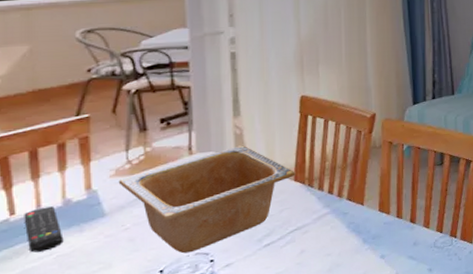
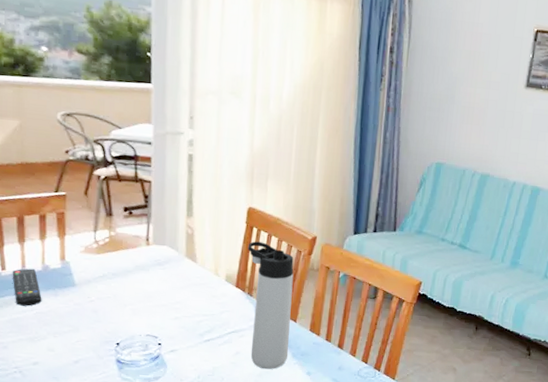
serving bowl: present [118,145,296,254] -> none [87,244,238,333]
thermos bottle: none [304,129,359,263] -> present [248,241,294,370]

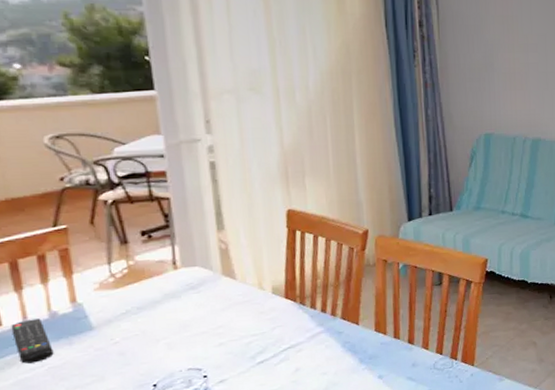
thermos bottle: present [248,241,294,370] -> none [292,245,355,382]

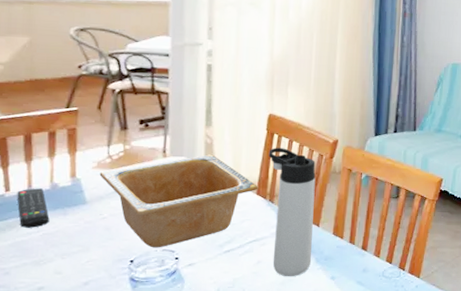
serving bowl: none [103,260,286,369] -> present [99,154,258,248]
thermos bottle: none [292,245,355,382] -> present [268,147,316,277]

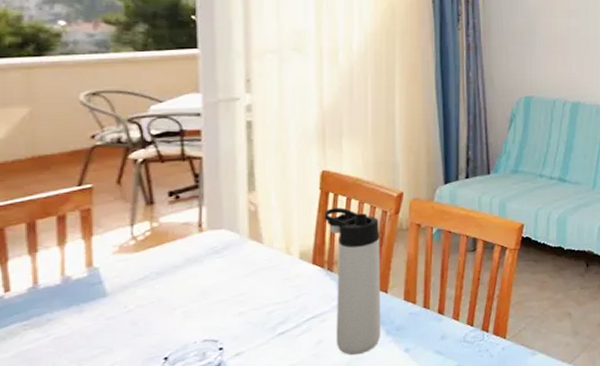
remote control: present [17,188,50,228] -> none [19,283,62,334]
serving bowl: present [99,154,258,248] -> none [122,223,314,340]

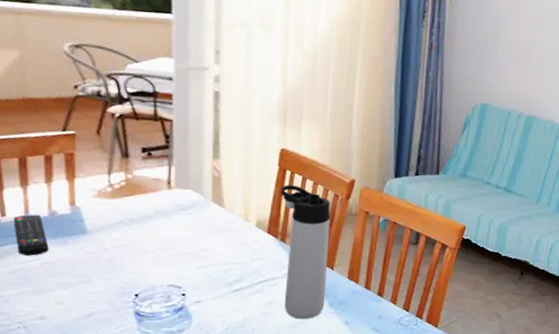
remote control: none [19,283,62,334] -> present [13,214,49,256]

